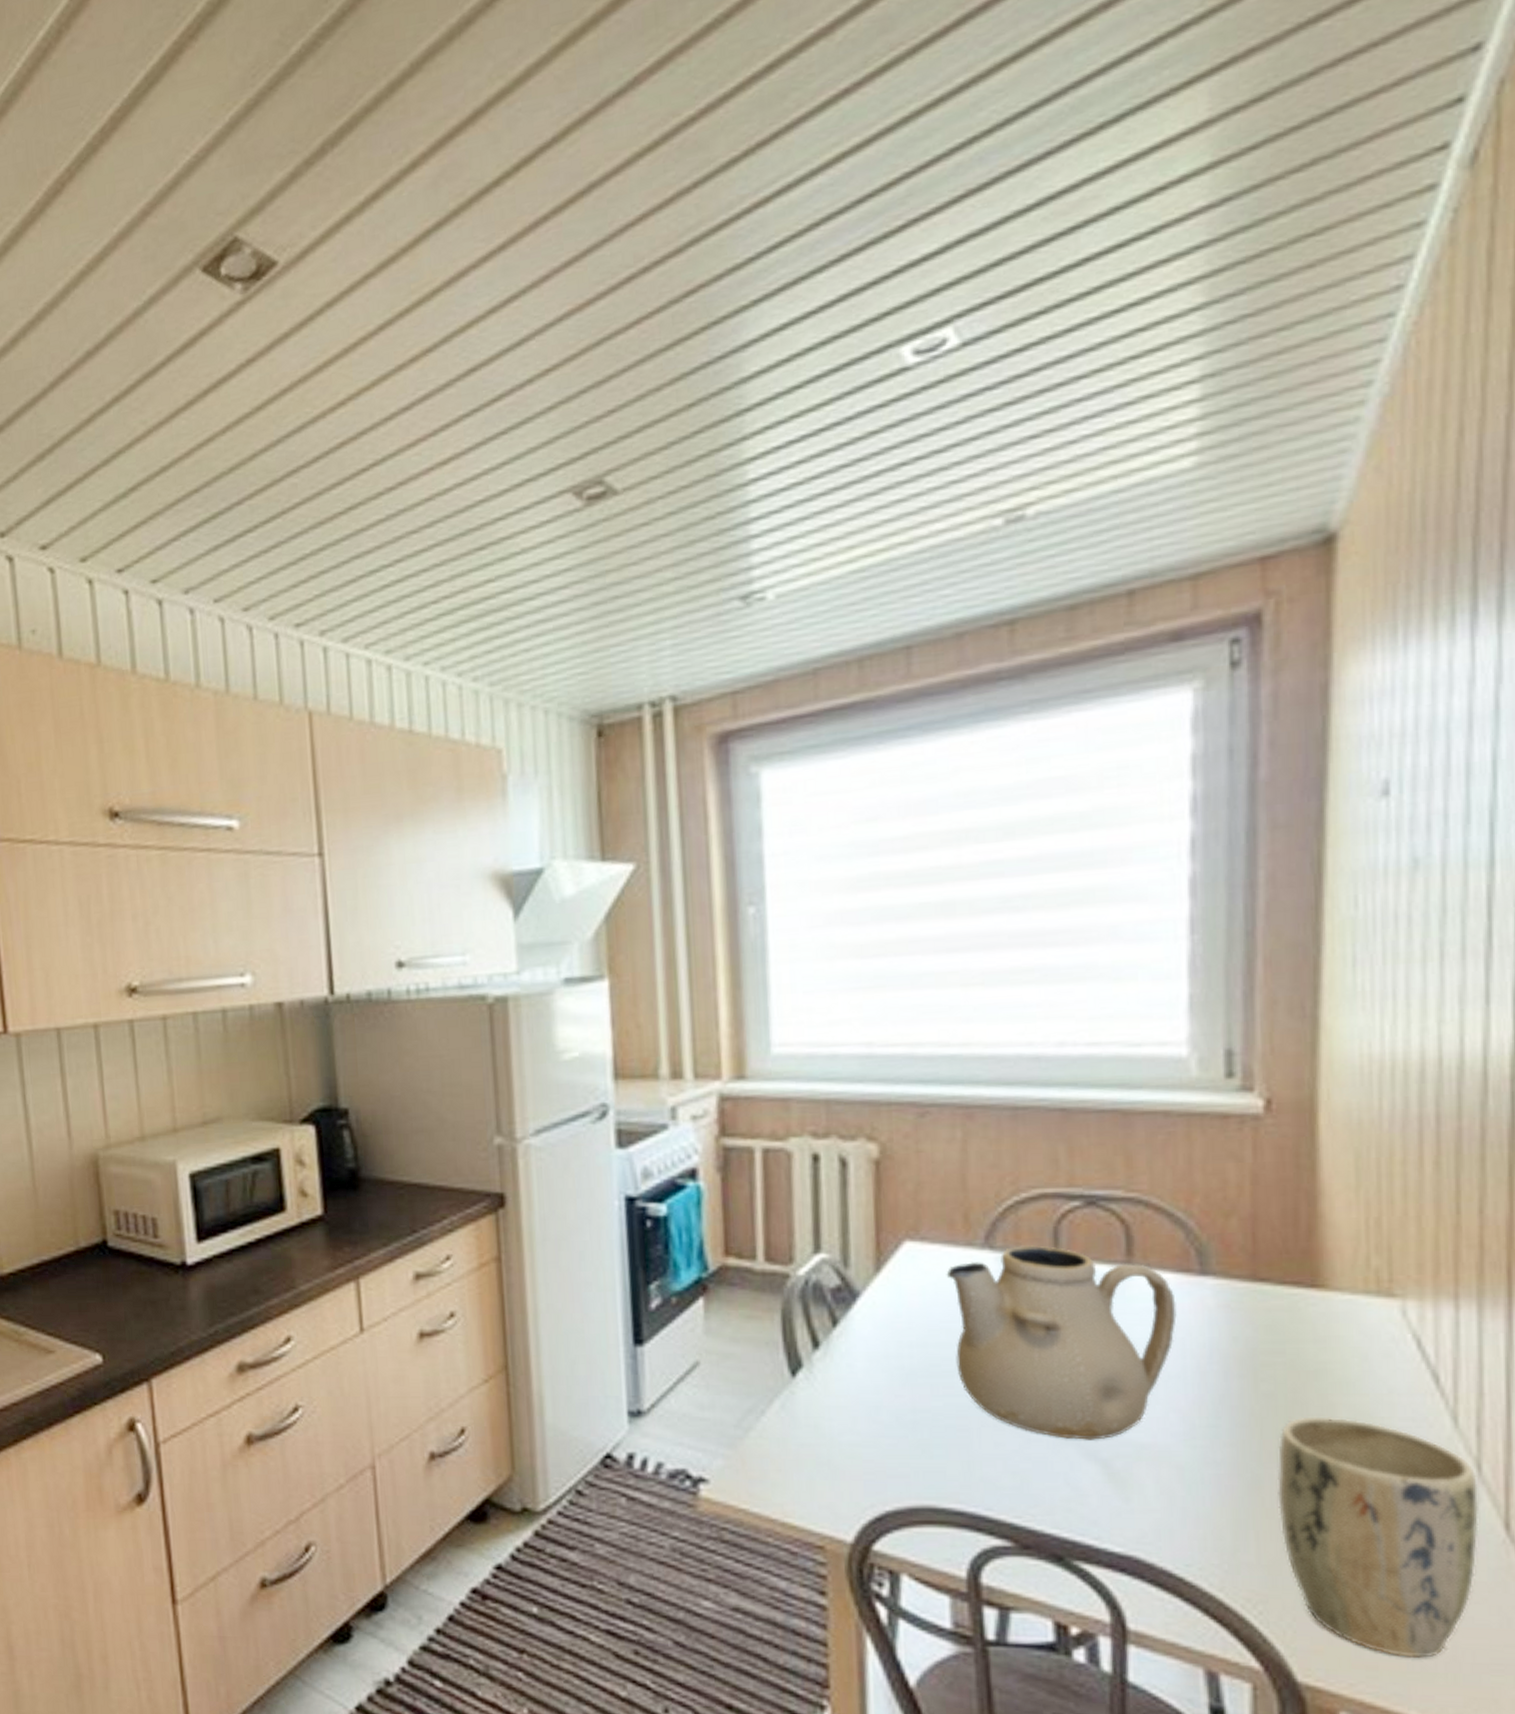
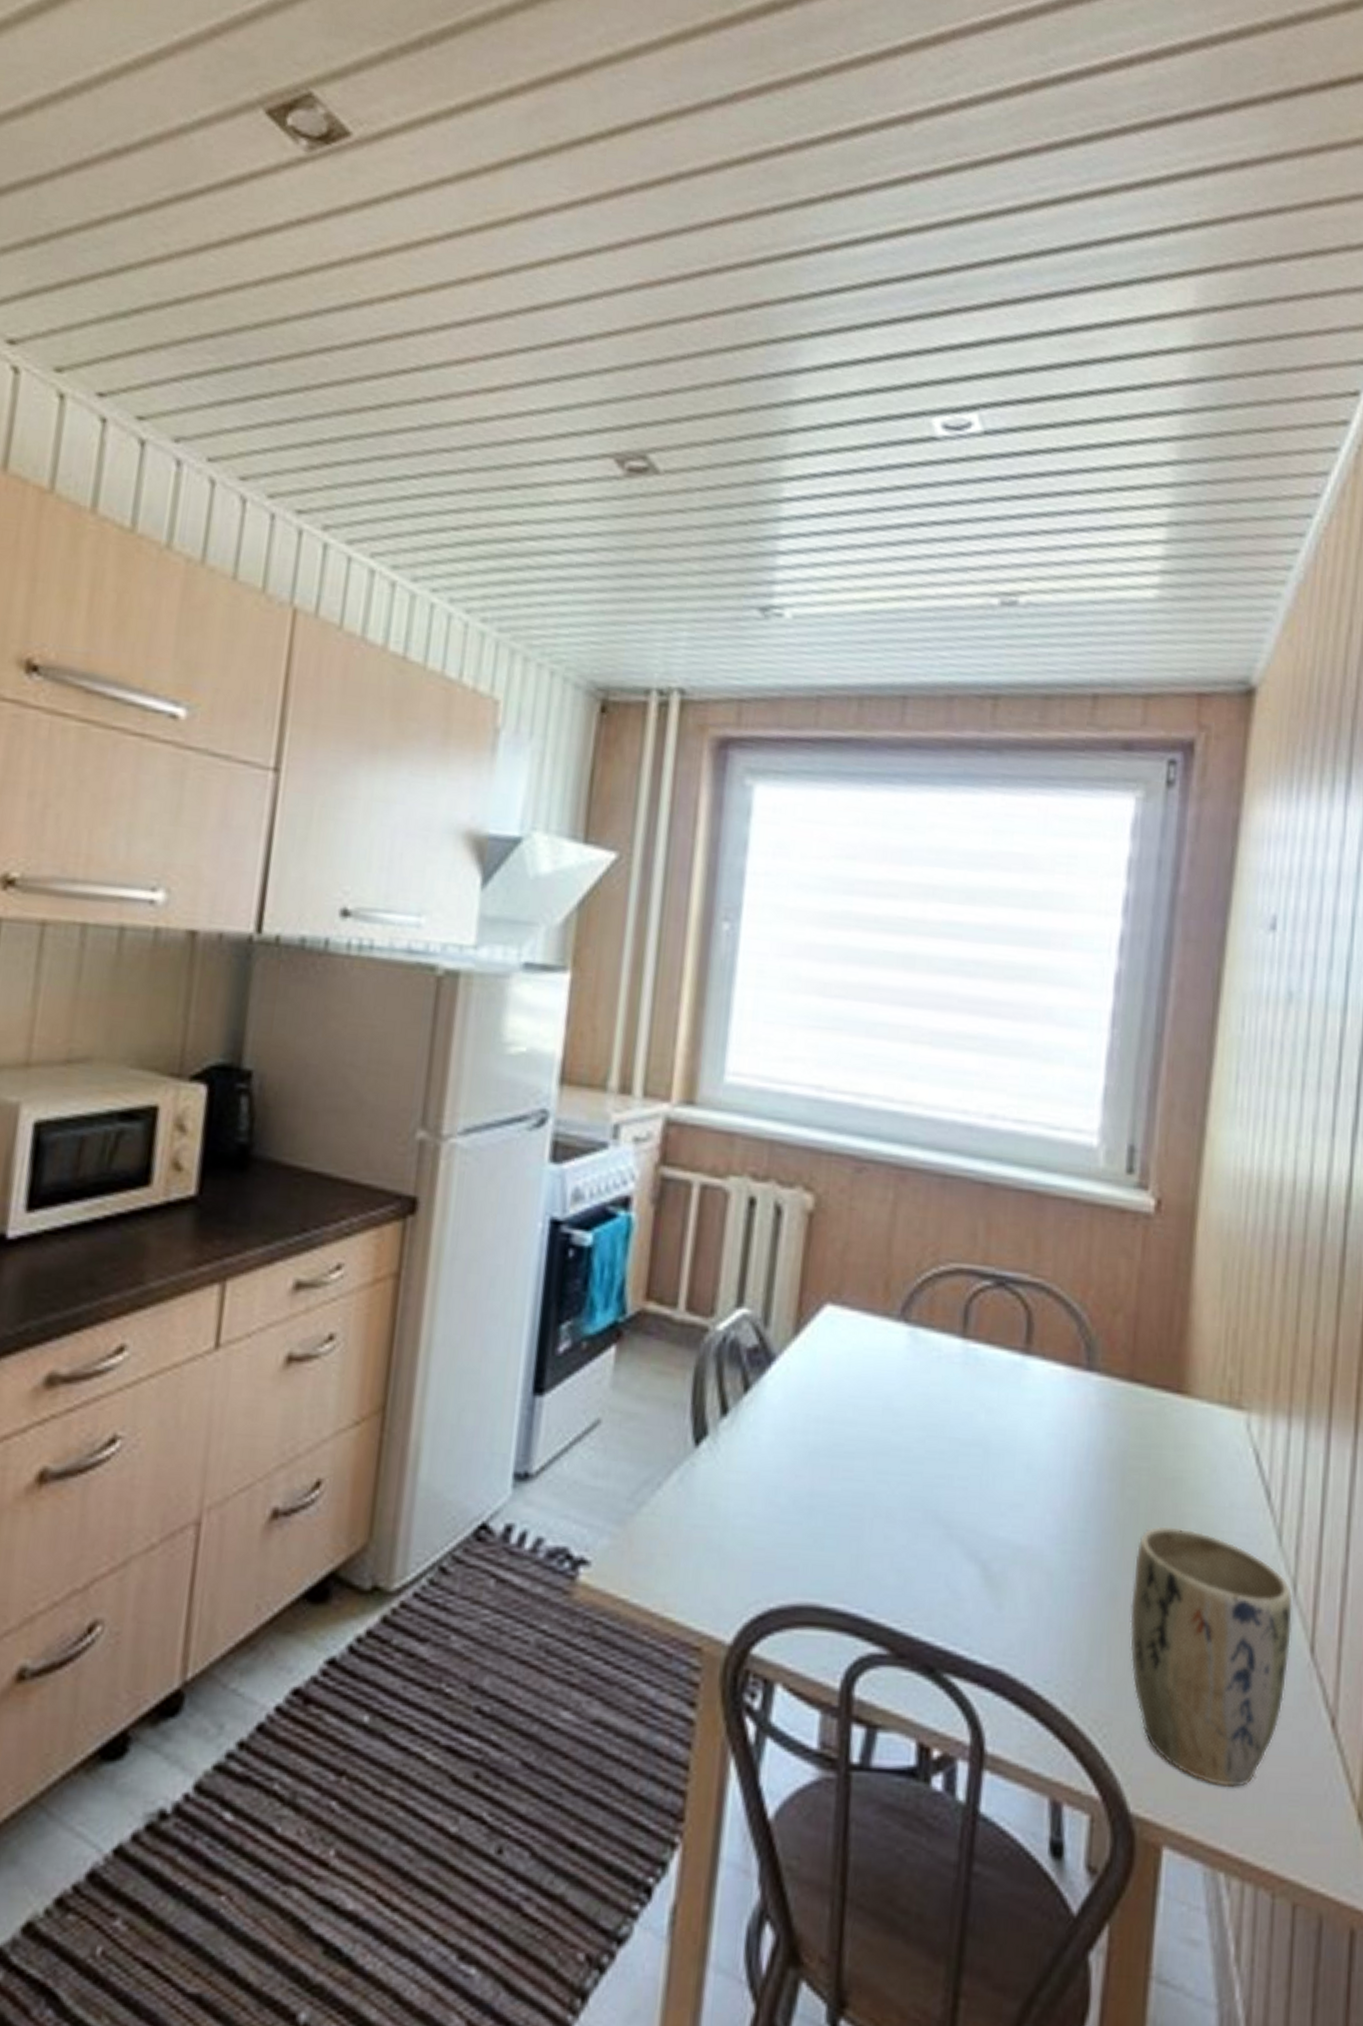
teapot: present [946,1245,1177,1440] -> none [858,1321,1064,1539]

